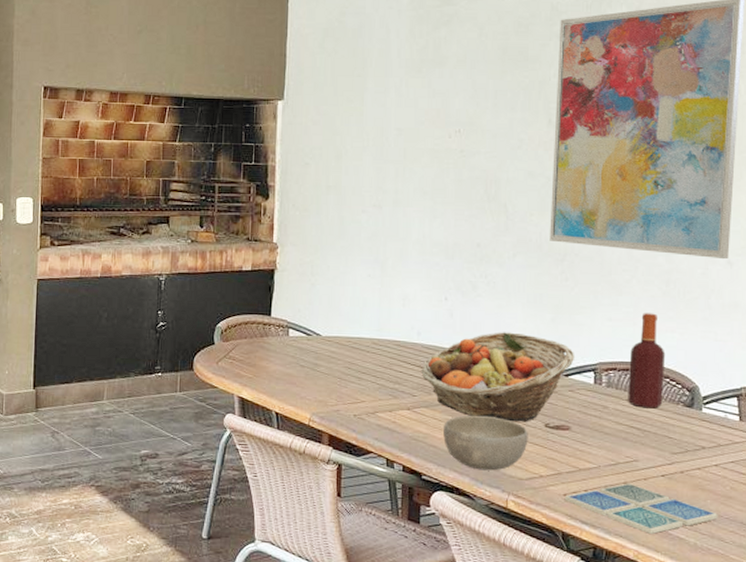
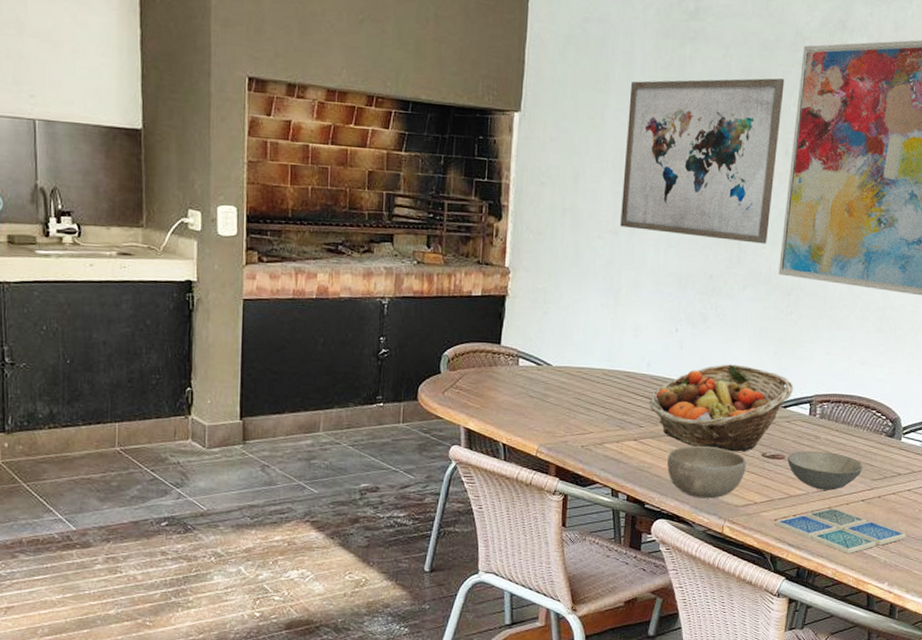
wall art: none [384,52,543,211] -> present [620,78,785,244]
soup bowl: none [574,421,660,464] -> present [788,451,863,490]
bottle: present [628,313,666,409] -> none [838,347,874,439]

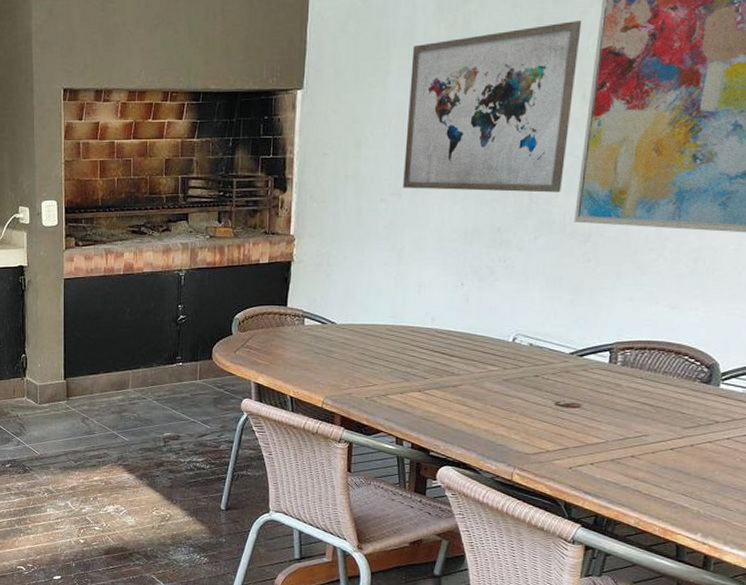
fruit basket: present [649,364,794,452] -> none [433,315,592,401]
bowl: present [667,445,746,499] -> none [453,395,538,447]
drink coaster: present [775,508,907,555] -> none [569,456,725,504]
soup bowl: present [788,451,863,490] -> none [584,399,673,439]

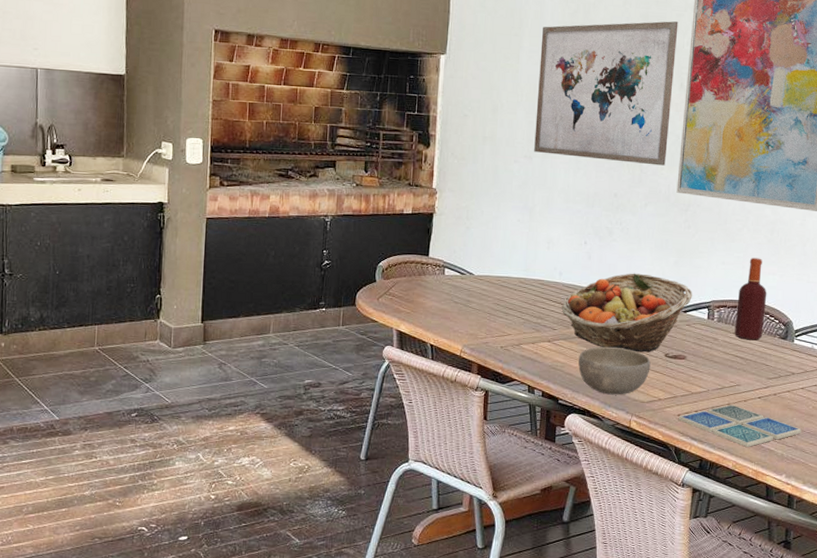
fruit basket: none [433,315,592,401] -> present [561,273,693,353]
bowl: none [453,395,538,447] -> present [578,346,651,395]
drink coaster: none [569,456,725,504] -> present [678,404,802,448]
bottle: none [642,292,687,386] -> present [734,257,767,341]

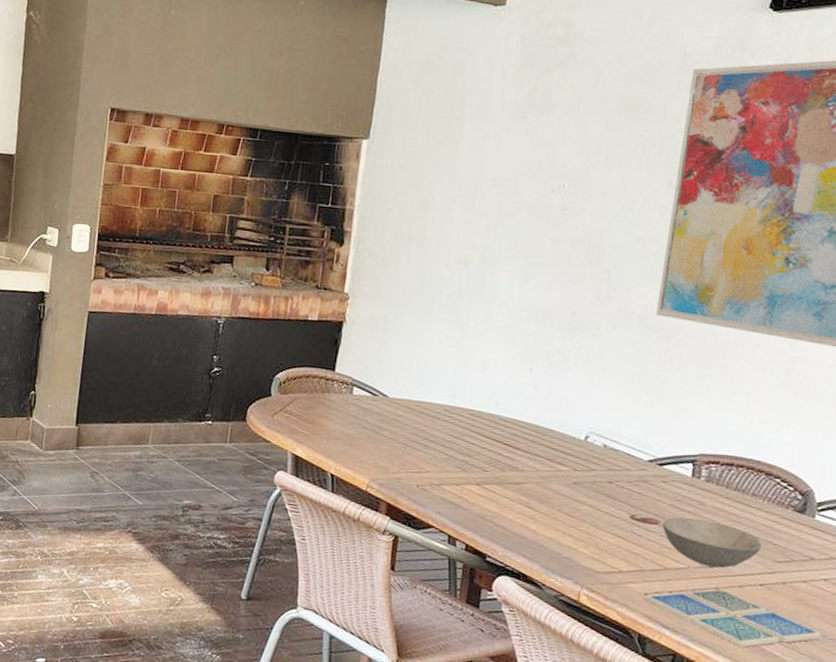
wall art: present [534,21,679,166] -> none [471,103,669,281]
fruit basket: present [561,273,693,353] -> none [495,410,673,512]
bowl: present [578,346,651,395] -> none [514,497,611,560]
soup bowl: none [689,352,759,388] -> present [663,517,763,568]
bottle: present [734,257,767,341] -> none [729,403,779,511]

